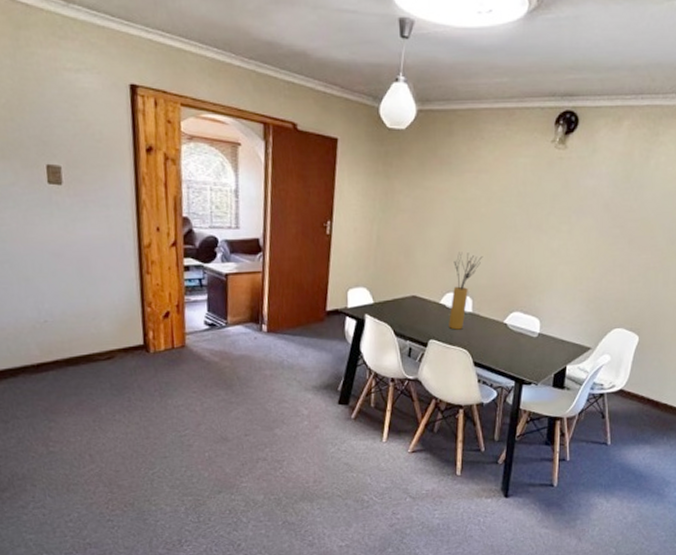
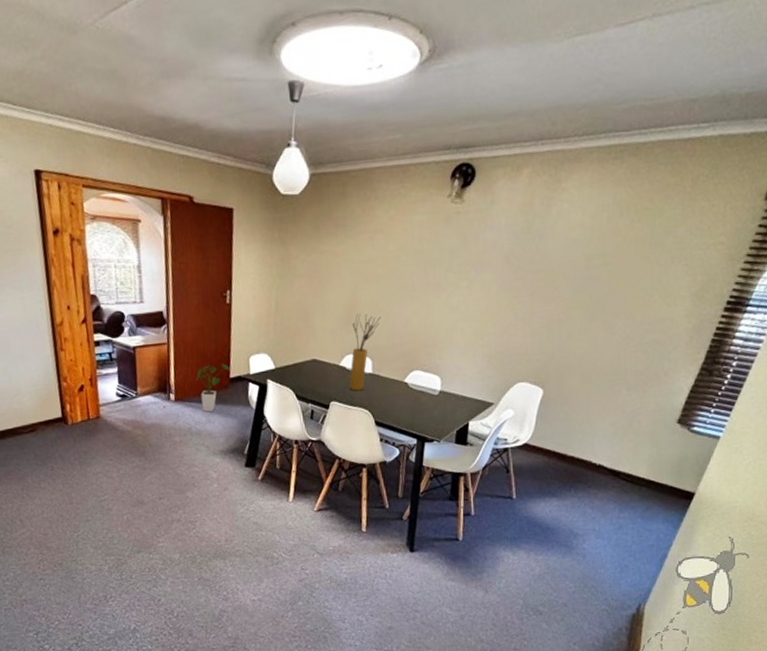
house plant: none [291,295,327,346] -> present [196,363,230,413]

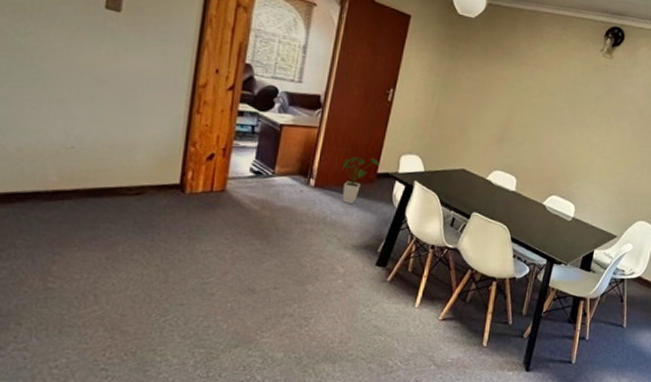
vase: present [349,313,381,391] -> none [492,134,531,206]

